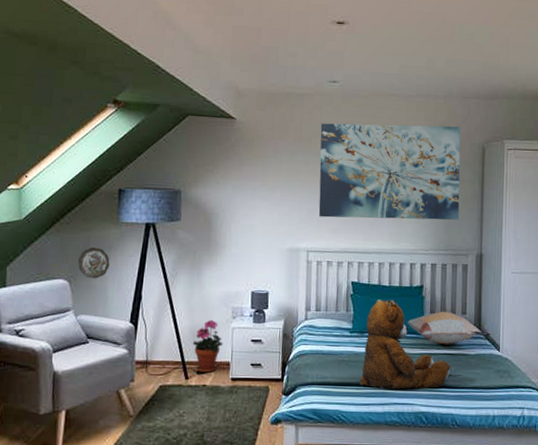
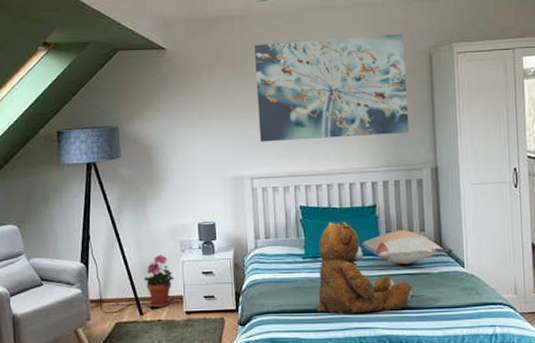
decorative plate: present [78,247,110,279] -> none [25,190,56,222]

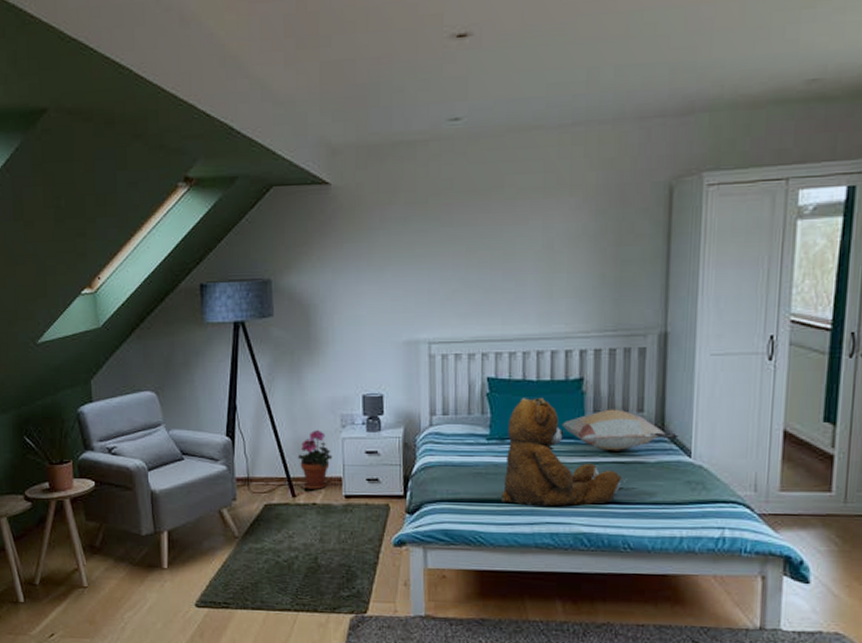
wall art: present [254,34,409,142] -> none [439,161,637,300]

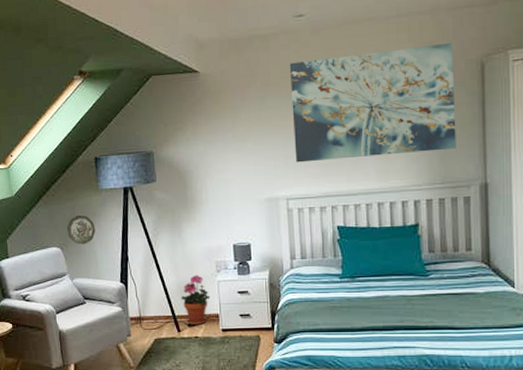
decorative plate: none [164,353,198,389] -> present [67,215,96,245]
wall art: none [439,161,637,300] -> present [289,43,456,163]
teddy bear: present [501,398,624,506] -> none [355,242,458,333]
decorative pillow: present [562,409,679,451] -> none [402,249,503,285]

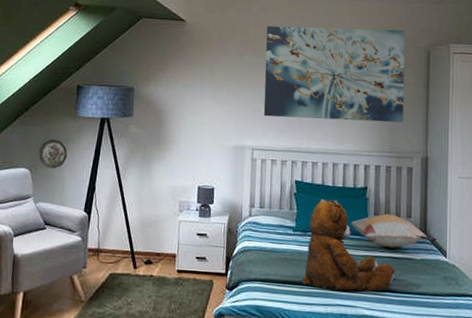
potted plant: present [181,274,210,325] -> none [141,211,170,264]
teddy bear: none [355,242,458,333] -> present [303,199,397,291]
decorative pillow: none [402,249,503,285] -> present [350,213,437,249]

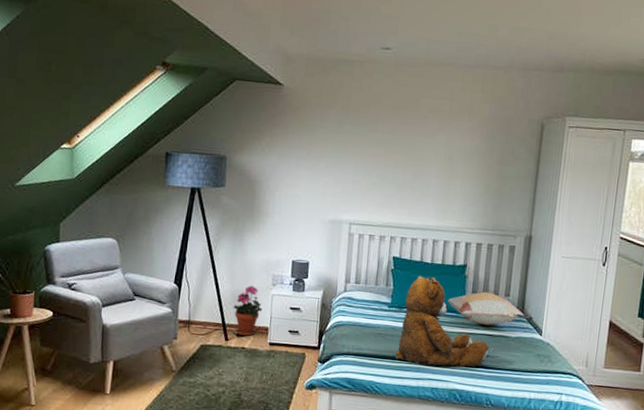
decorative plate: present [39,138,68,169] -> none [126,208,156,240]
potted plant: none [141,211,170,264] -> present [233,285,263,336]
wall art: present [263,26,405,123] -> none [363,92,520,200]

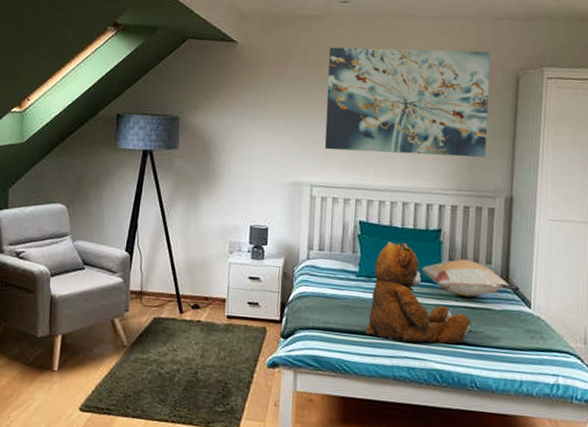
potted plant: present [233,285,263,336] -> none [187,252,219,308]
wall art: none [363,92,520,200] -> present [324,47,491,158]

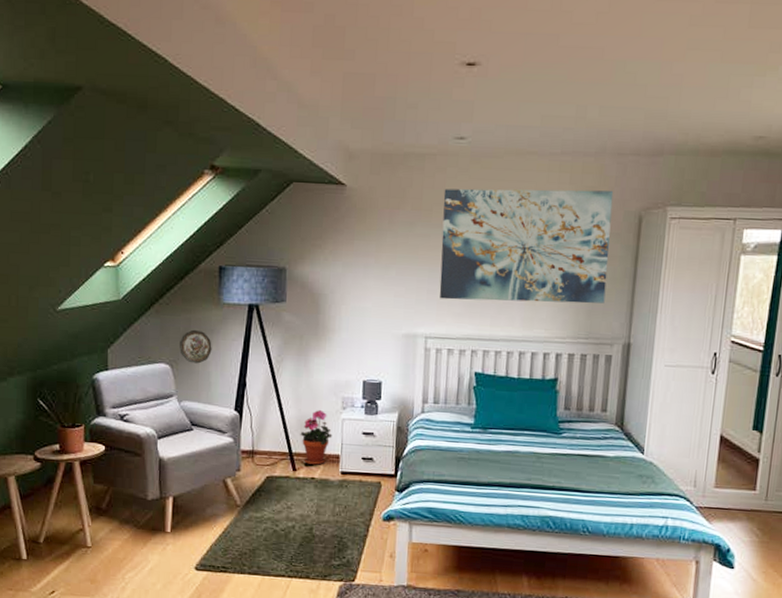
decorative plate: none [76,172,107,205] -> present [179,329,212,364]
potted plant: none [187,252,219,308] -> present [300,409,333,465]
teddy bear: present [366,242,473,344] -> none [481,393,587,492]
decorative pillow: present [421,259,521,298] -> none [537,407,635,445]

